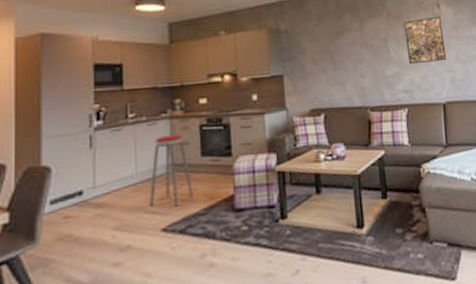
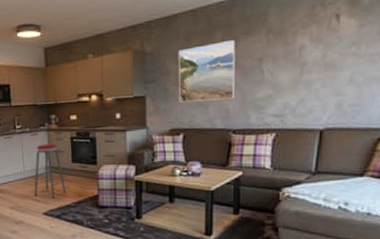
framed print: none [313,22,369,81] -> present [179,40,236,102]
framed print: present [403,16,447,65] -> none [285,30,338,87]

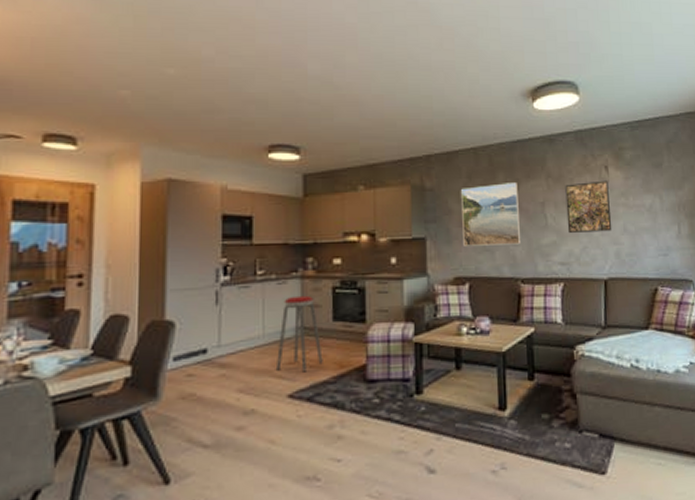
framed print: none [285,30,338,87] -> present [565,180,612,234]

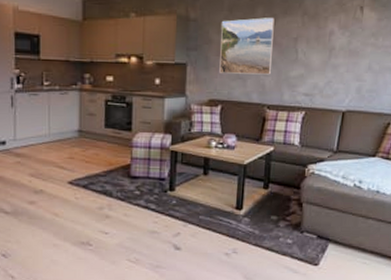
music stool: present [275,295,323,372] -> none [58,105,96,166]
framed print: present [565,180,612,234] -> none [315,20,361,69]

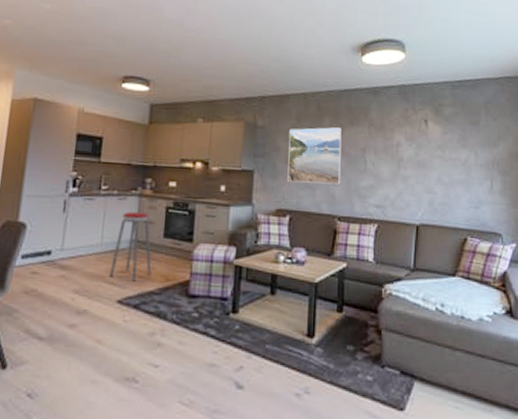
music stool: none [58,105,96,166] -> present [108,211,152,282]

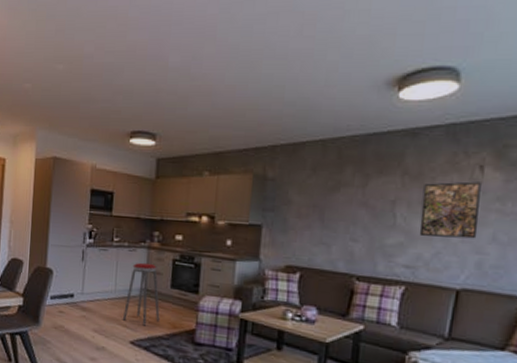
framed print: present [287,127,342,185] -> none [299,177,367,242]
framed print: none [385,132,428,181] -> present [419,181,481,239]

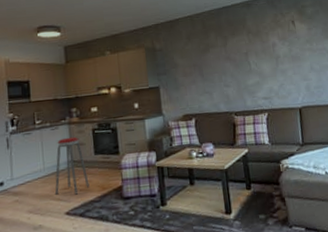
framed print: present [419,181,481,239] -> none [262,32,302,75]

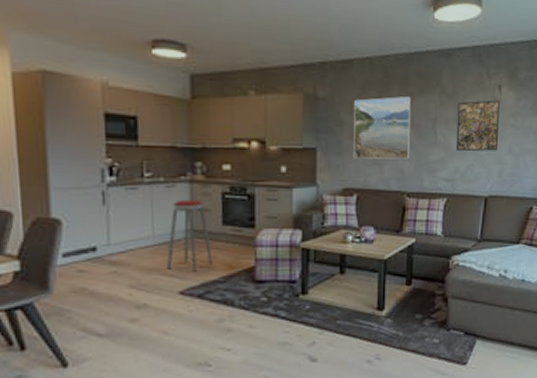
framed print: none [183,39,233,91] -> present [353,96,411,160]
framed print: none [262,32,302,75] -> present [455,100,500,152]

